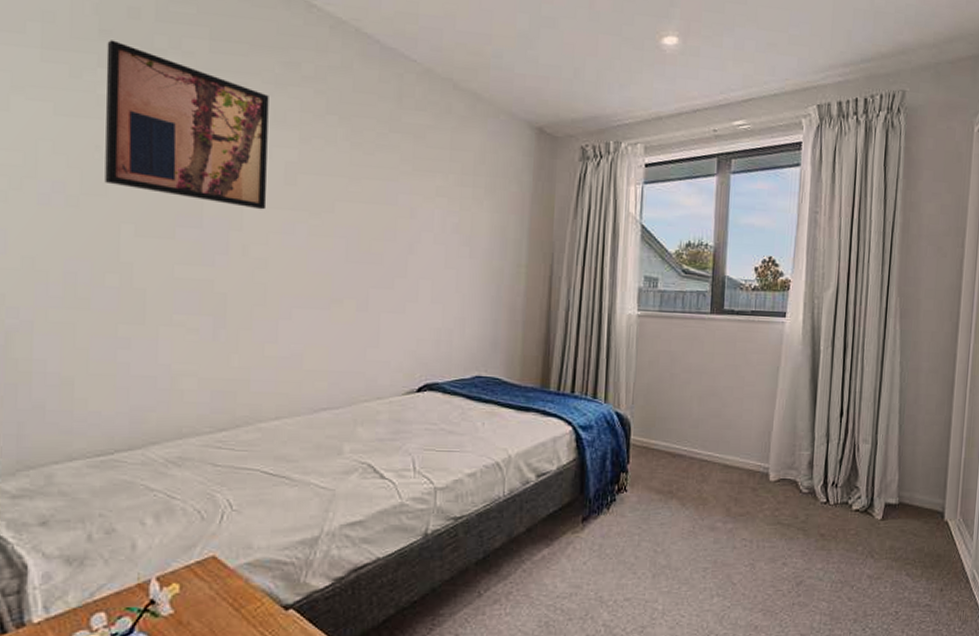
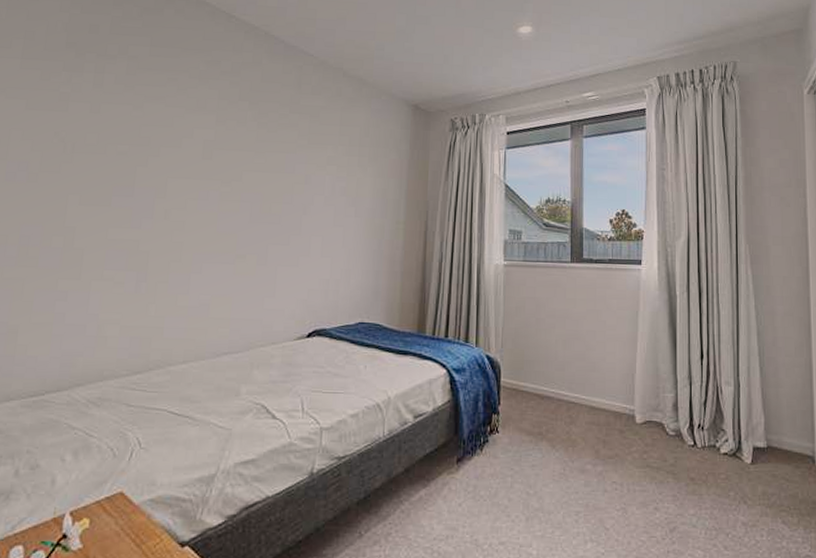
wall art: present [105,40,269,210] -> none [59,50,194,180]

